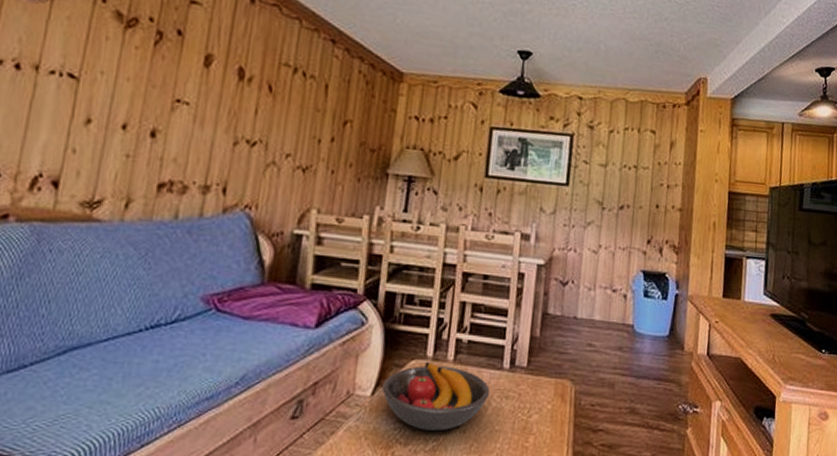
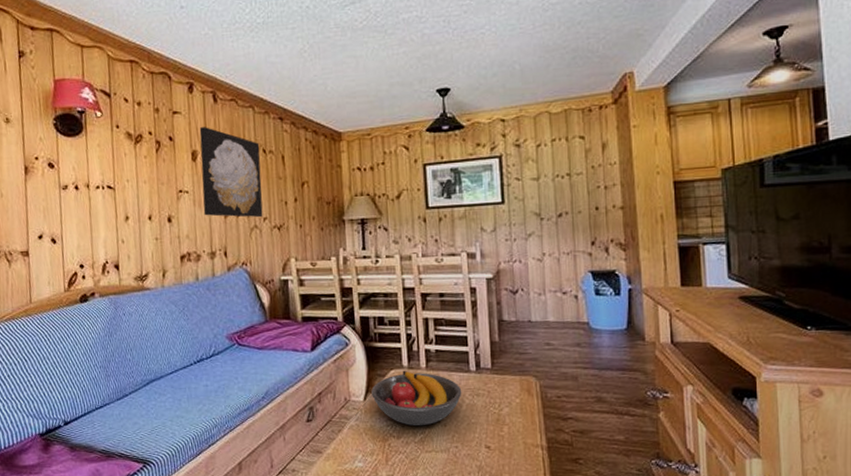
wall art: none [205,28,300,153] -> present [199,127,263,218]

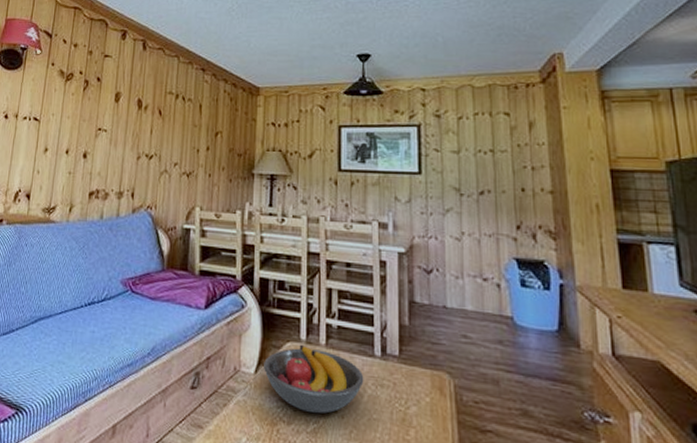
wall art: present [199,127,263,218] -> none [118,71,180,163]

